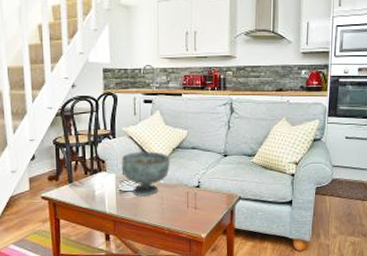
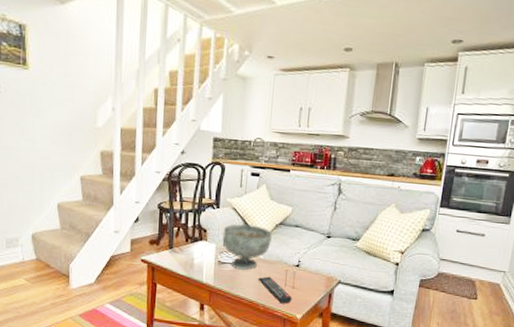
remote control: none [160,200,195,225] -> present [258,276,292,304]

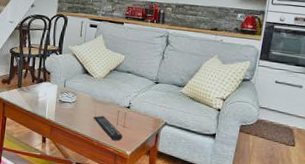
decorative bowl: present [222,224,273,270] -> none [63,68,108,109]

